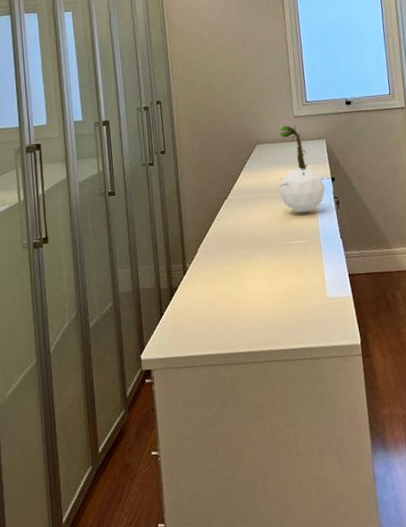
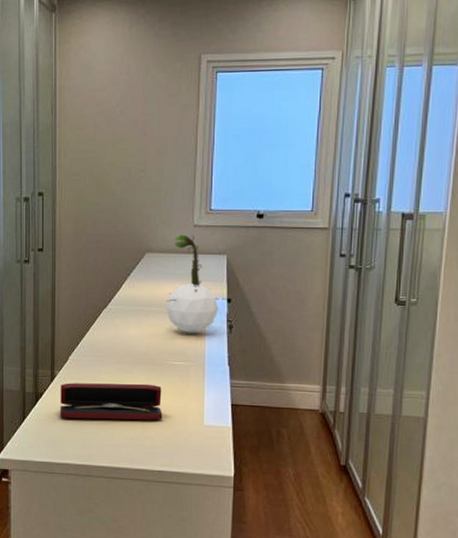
jewelry box: none [193,265,290,309] -> present [60,383,163,420]

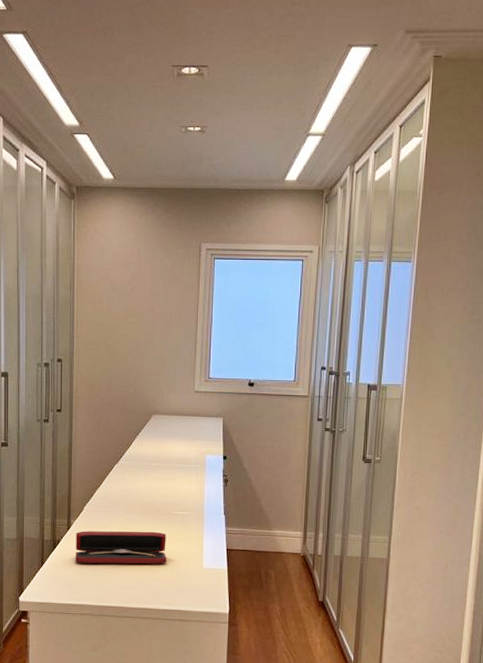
plant: present [165,234,230,333] -> none [170,399,225,486]

